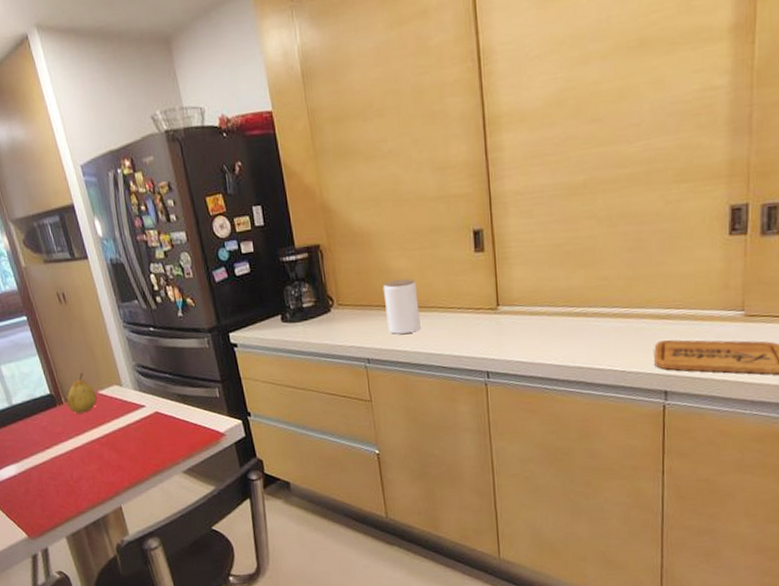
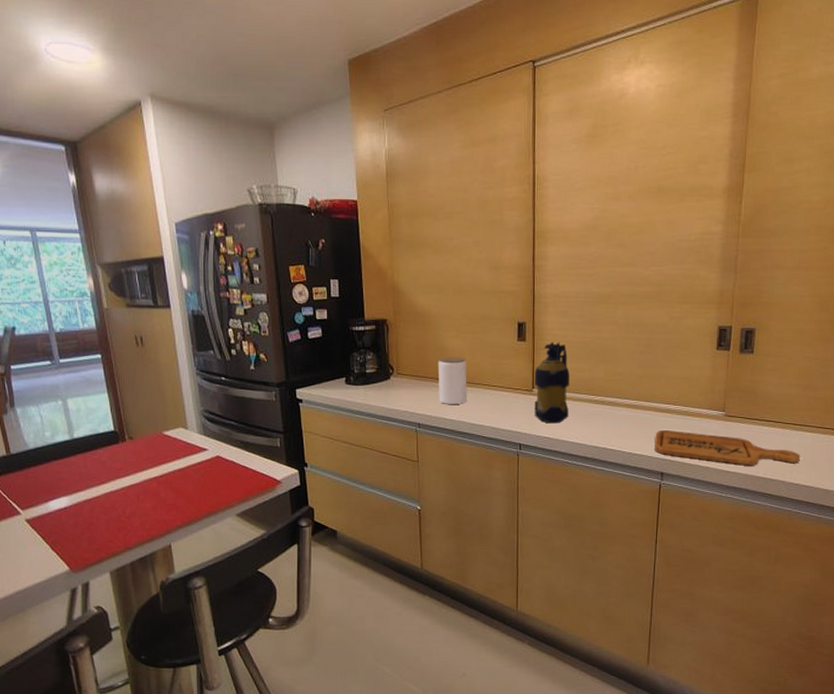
fruit: present [66,372,97,414] -> none [130,413,161,452]
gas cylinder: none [498,248,544,345] -> present [534,342,570,424]

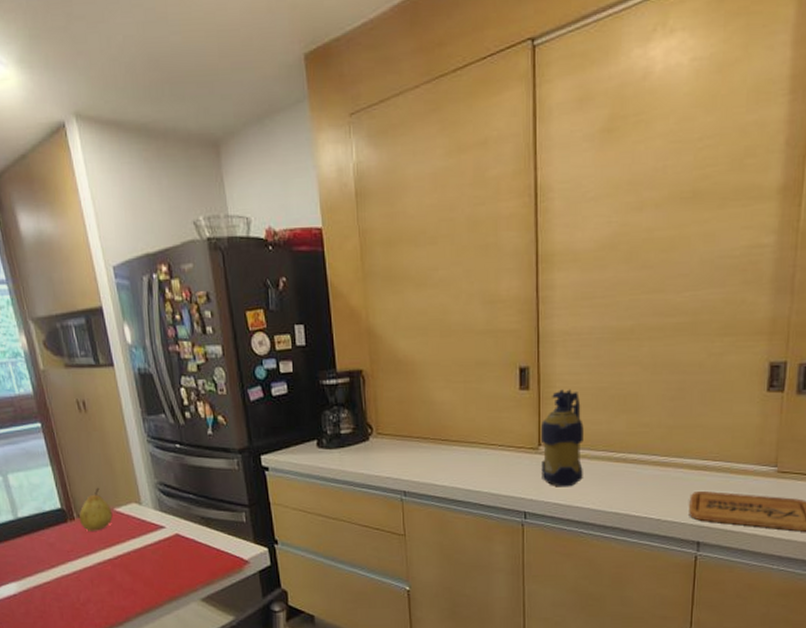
fruit: none [130,413,161,452] -> present [79,487,113,531]
jar: present [437,357,467,404] -> none [424,411,460,468]

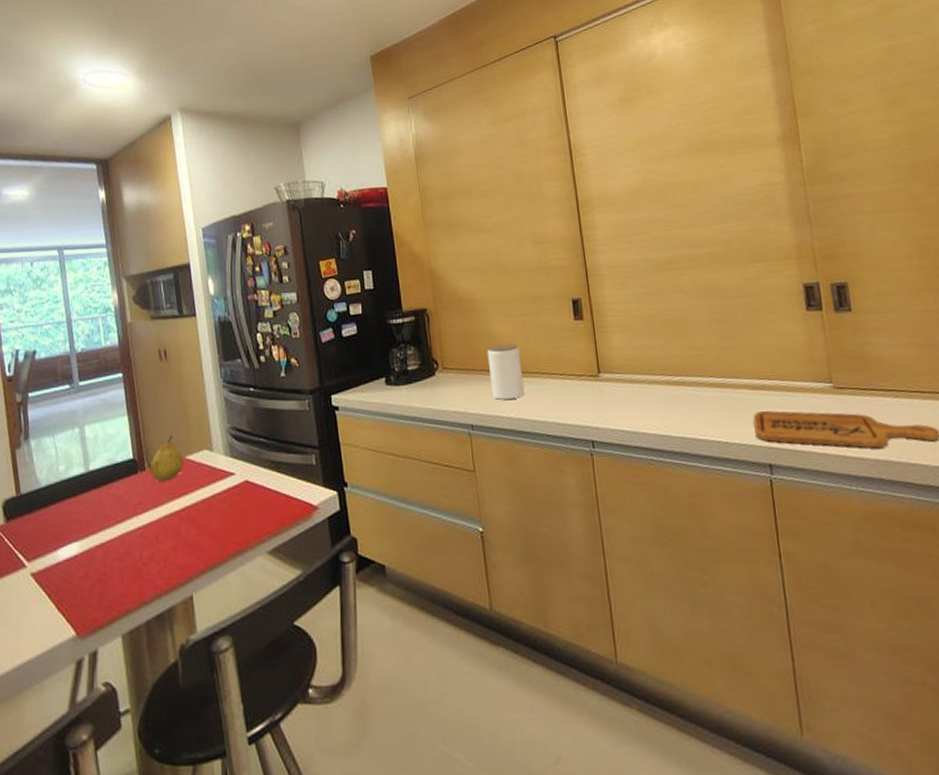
jar: none [424,411,460,468] -> present [487,343,525,400]
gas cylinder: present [540,389,584,487] -> none [598,317,646,414]

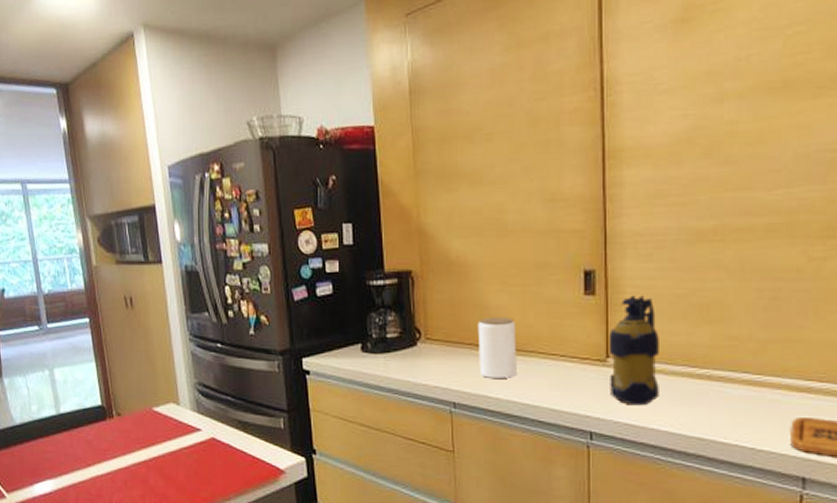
fruit: present [149,435,184,482] -> none [117,385,151,431]
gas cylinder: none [598,317,646,414] -> present [608,295,659,406]

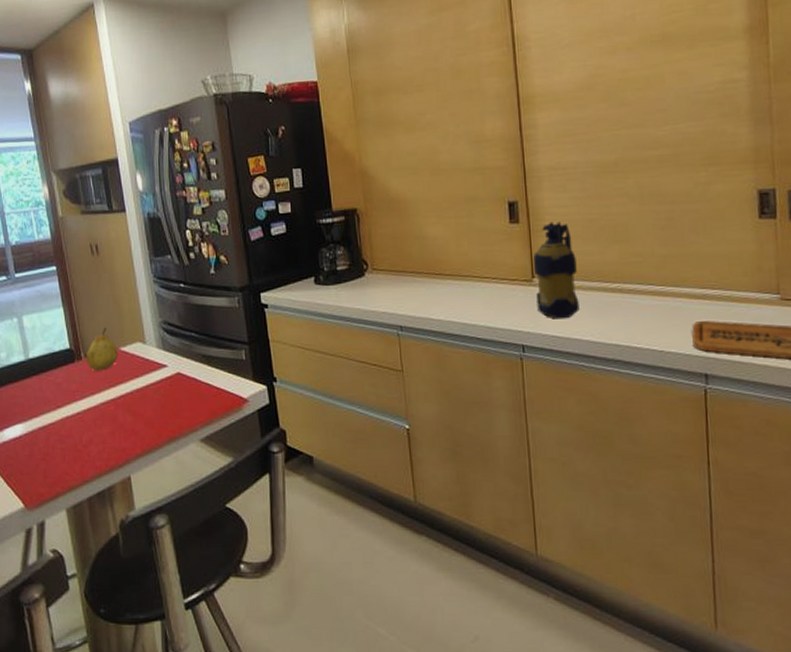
fruit: none [117,385,151,431] -> present [86,327,118,371]
jar: present [477,316,517,378] -> none [418,246,455,302]

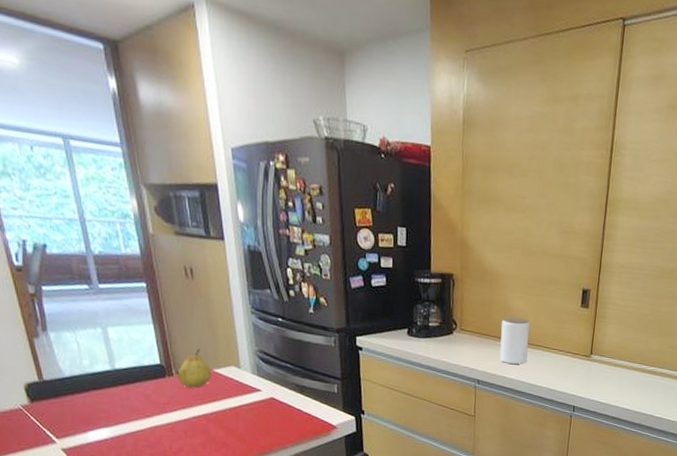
jar: none [418,246,455,302] -> present [499,317,530,364]
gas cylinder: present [532,221,580,319] -> none [590,311,627,390]

